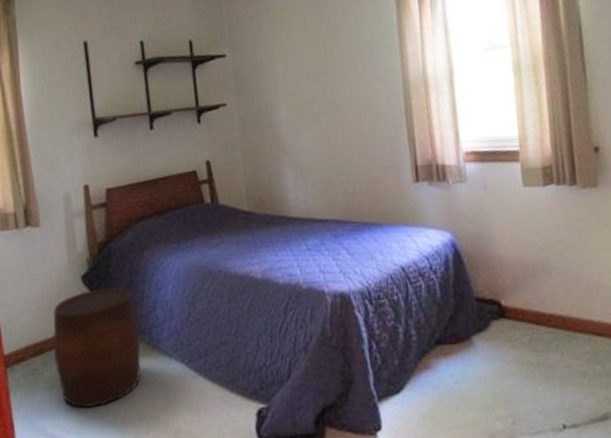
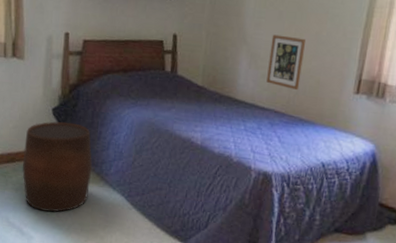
picture frame: none [312,136,355,193] -> present [266,34,306,91]

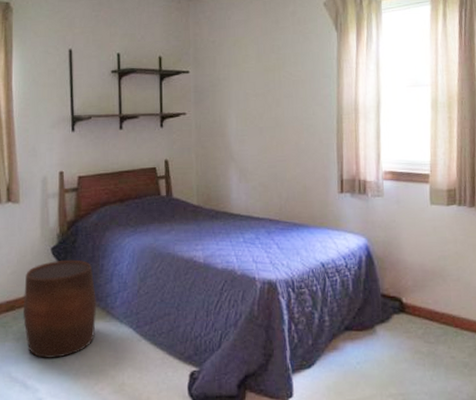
picture frame: present [266,34,306,91] -> none [256,148,289,198]

